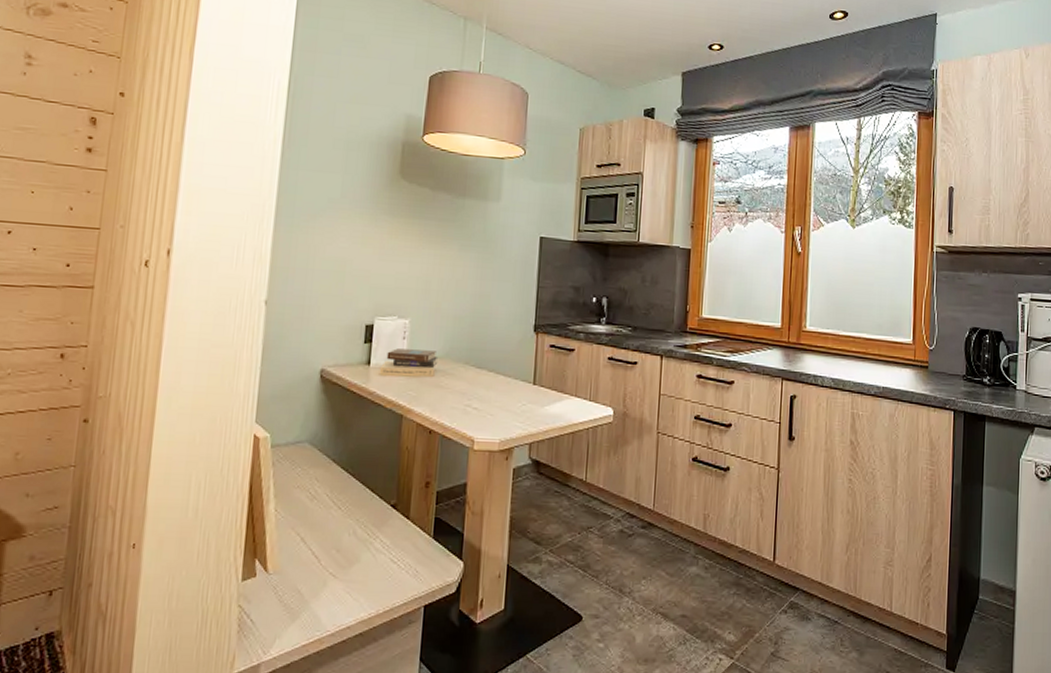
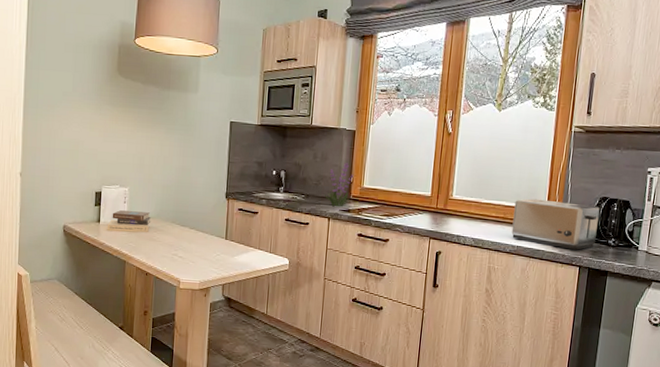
plant: none [655,288,690,342] -> present [324,163,354,208]
toaster: none [875,330,971,391] -> present [511,198,600,250]

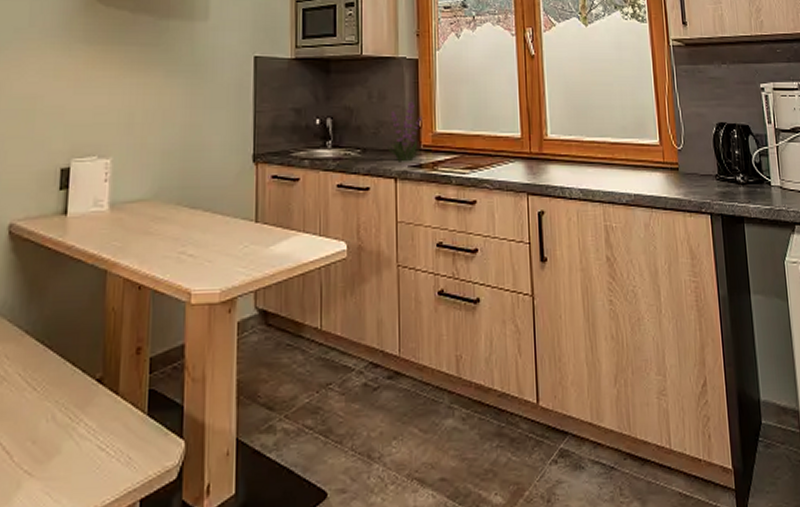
books: present [107,210,151,233] -> none [77,192,146,227]
toaster: present [511,198,600,250] -> none [622,131,722,193]

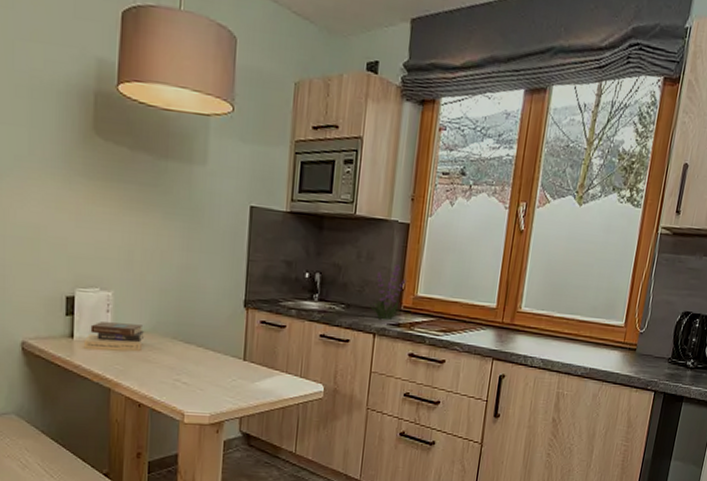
books: none [77,192,146,227] -> present [83,322,145,351]

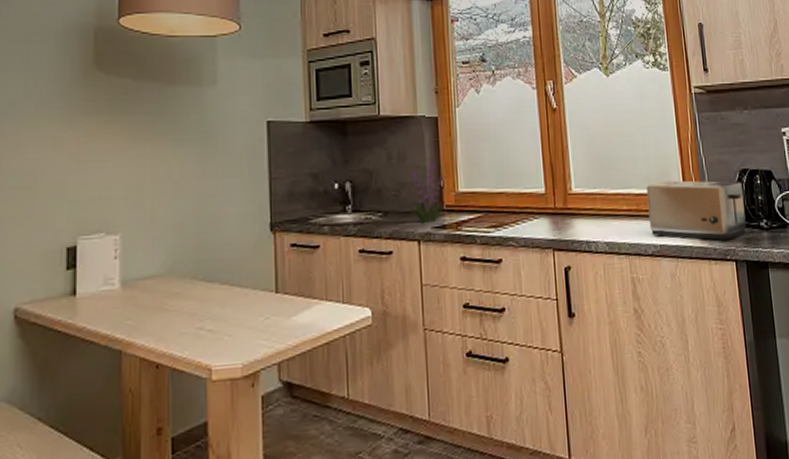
books: present [83,322,145,351] -> none [88,268,160,308]
toaster: none [584,312,681,373] -> present [646,180,746,241]

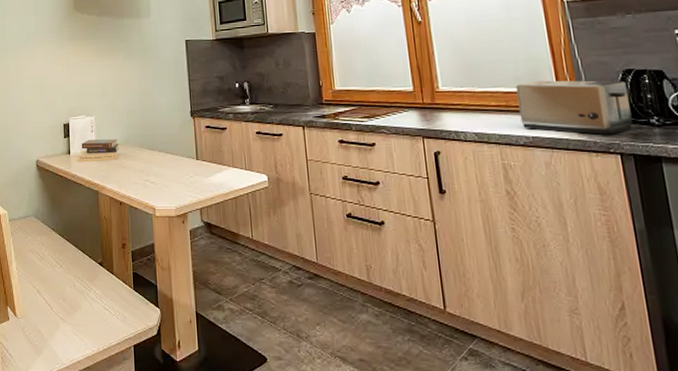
books: none [88,268,160,308] -> present [77,139,120,162]
plant: present [408,161,446,224] -> none [293,66,325,114]

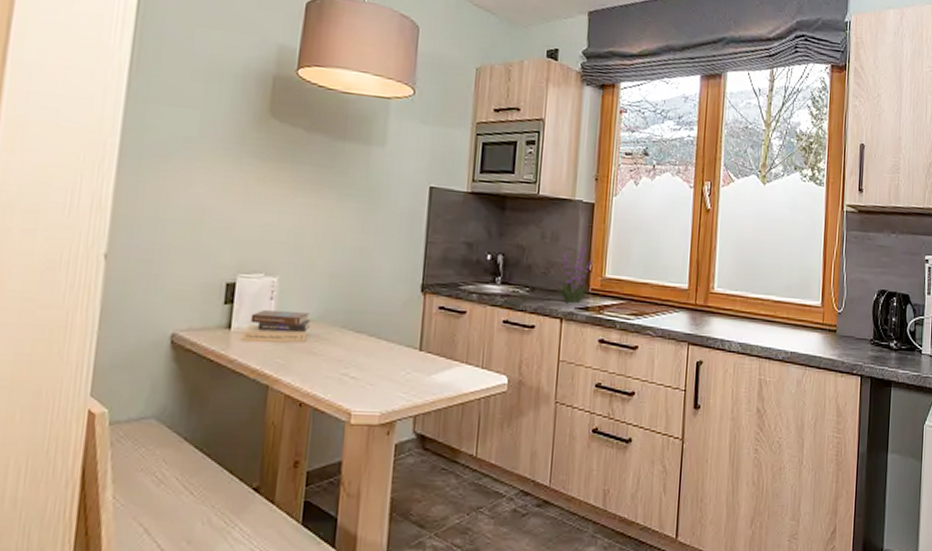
plant: none [293,66,325,114] -> present [555,245,593,304]
toaster: present [515,80,633,135] -> none [783,292,879,355]

